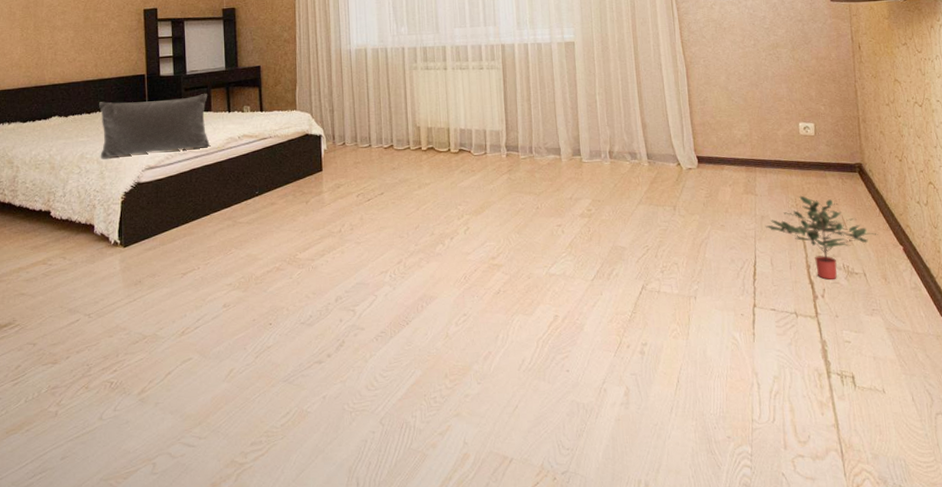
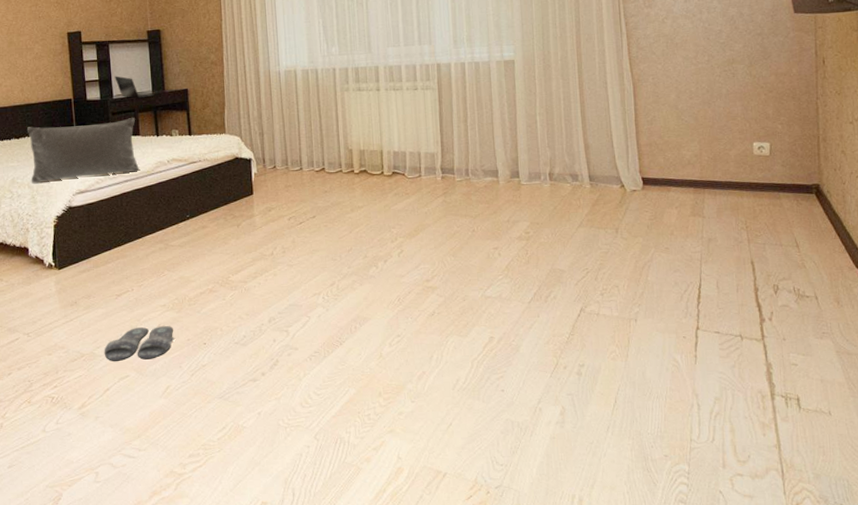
slippers: none [167,306,241,343] -> present [104,326,176,361]
laptop: none [189,52,229,75] -> present [115,76,156,99]
potted plant: present [765,195,878,280] -> none [712,217,833,303]

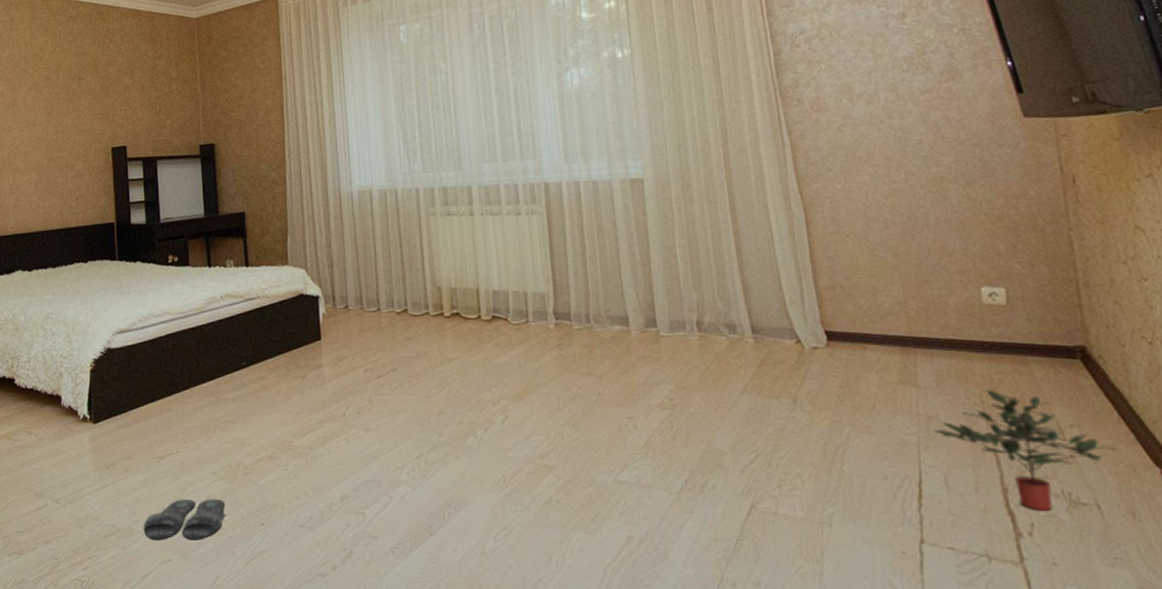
pillow: present [27,118,139,183] -> none [65,245,188,319]
laptop: present [115,76,156,99] -> none [162,196,209,223]
potted plant: none [712,217,833,303] -> present [933,389,1118,511]

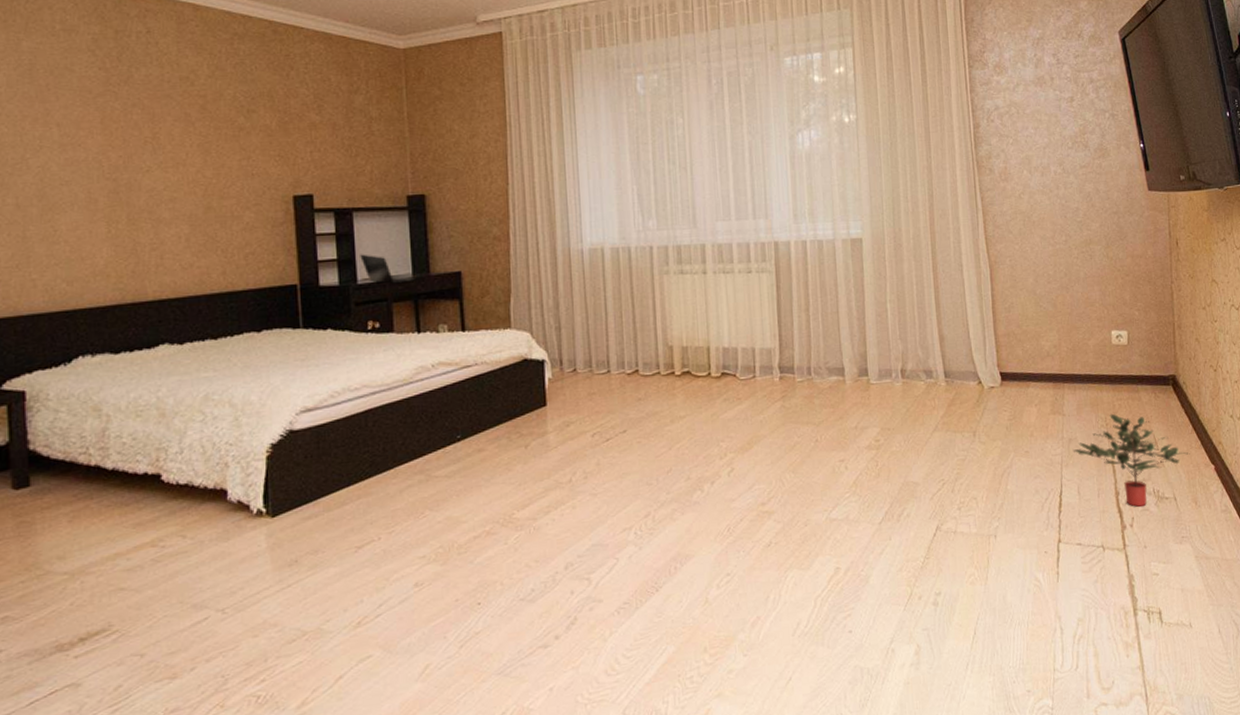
slippers: present [143,499,228,540] -> none [336,583,439,638]
laptop: none [162,196,209,223] -> present [360,254,418,284]

